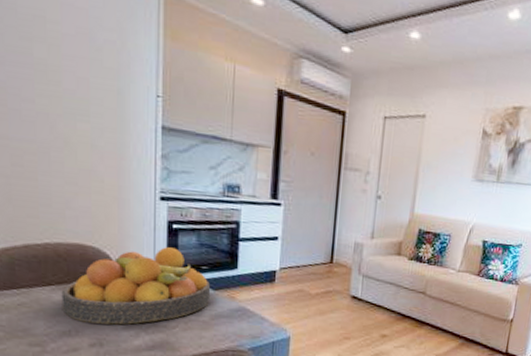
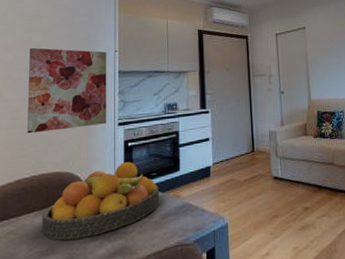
wall art: none [30,65,145,195] -> present [27,47,107,134]

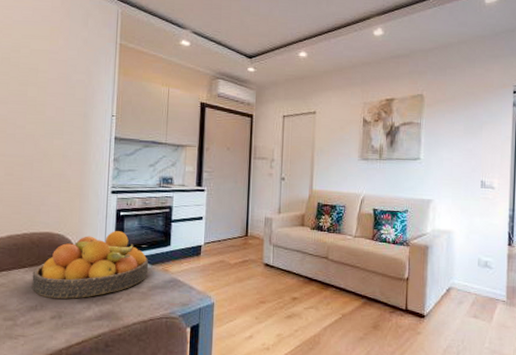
wall art: present [27,47,107,134] -> none [20,102,104,191]

